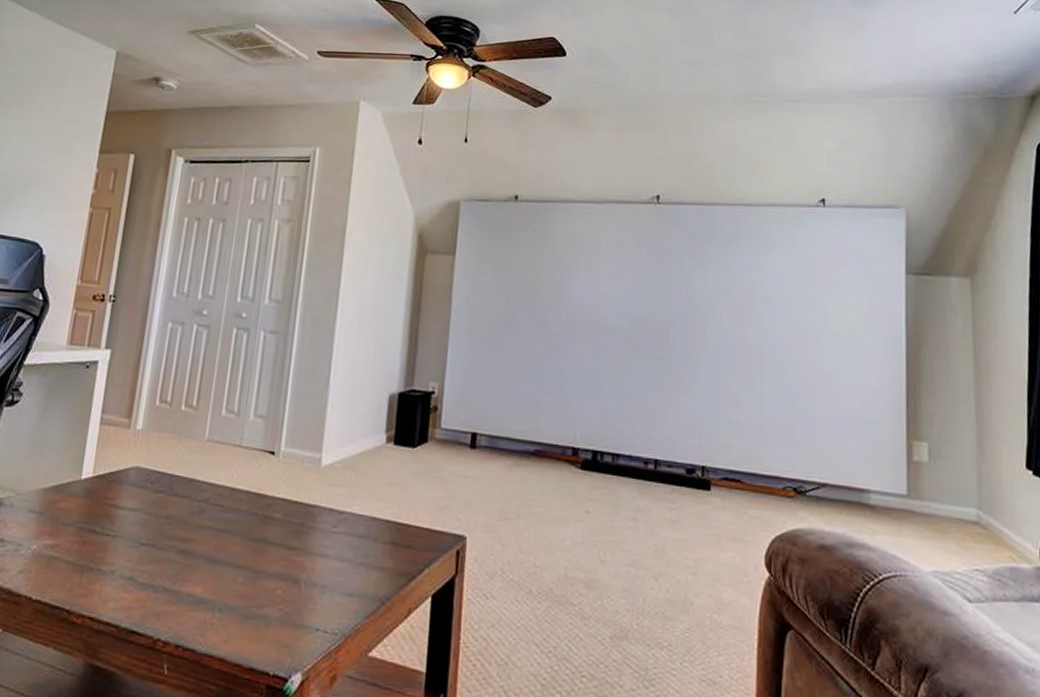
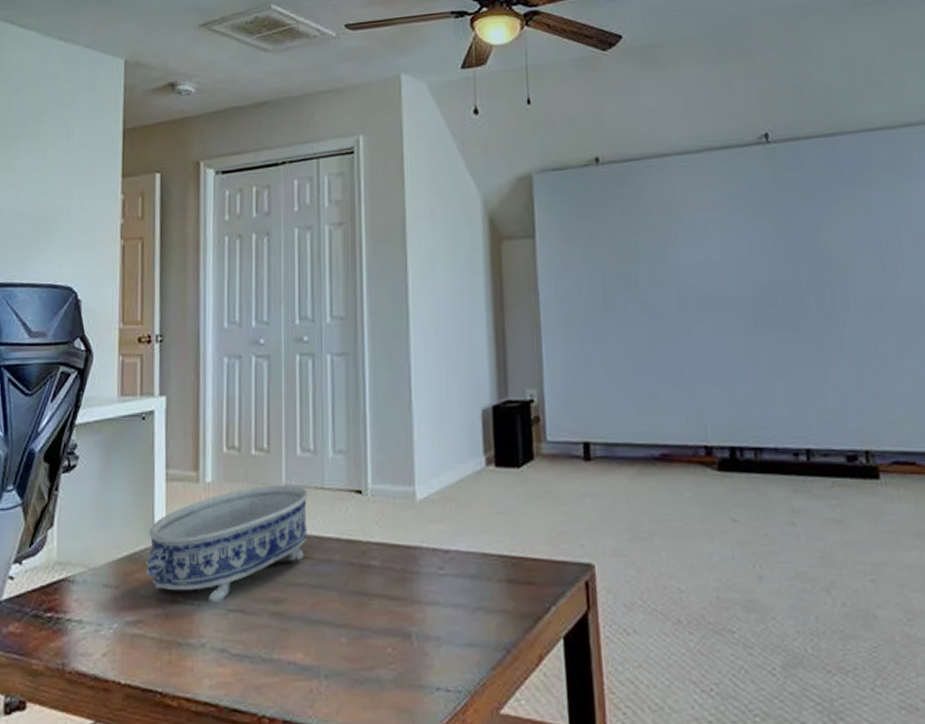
decorative bowl: none [69,438,227,536] -> present [145,484,308,603]

